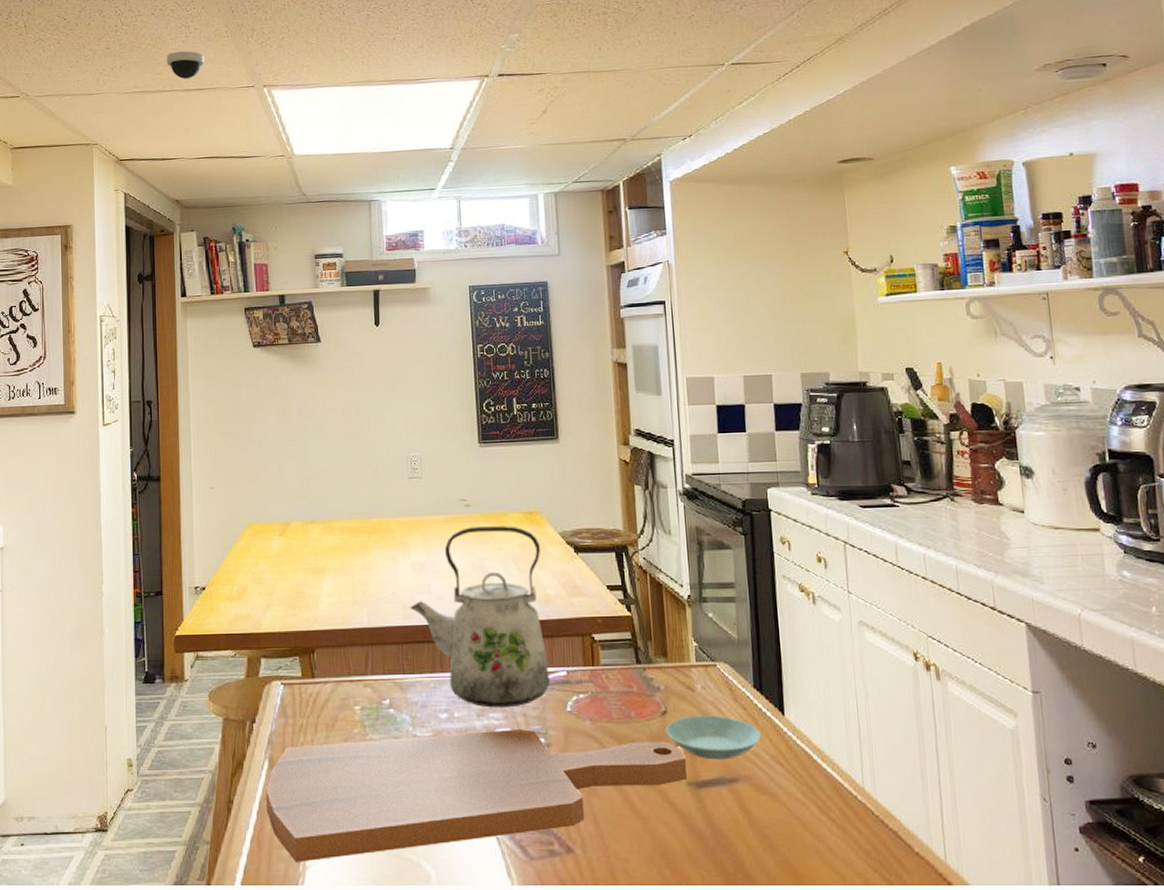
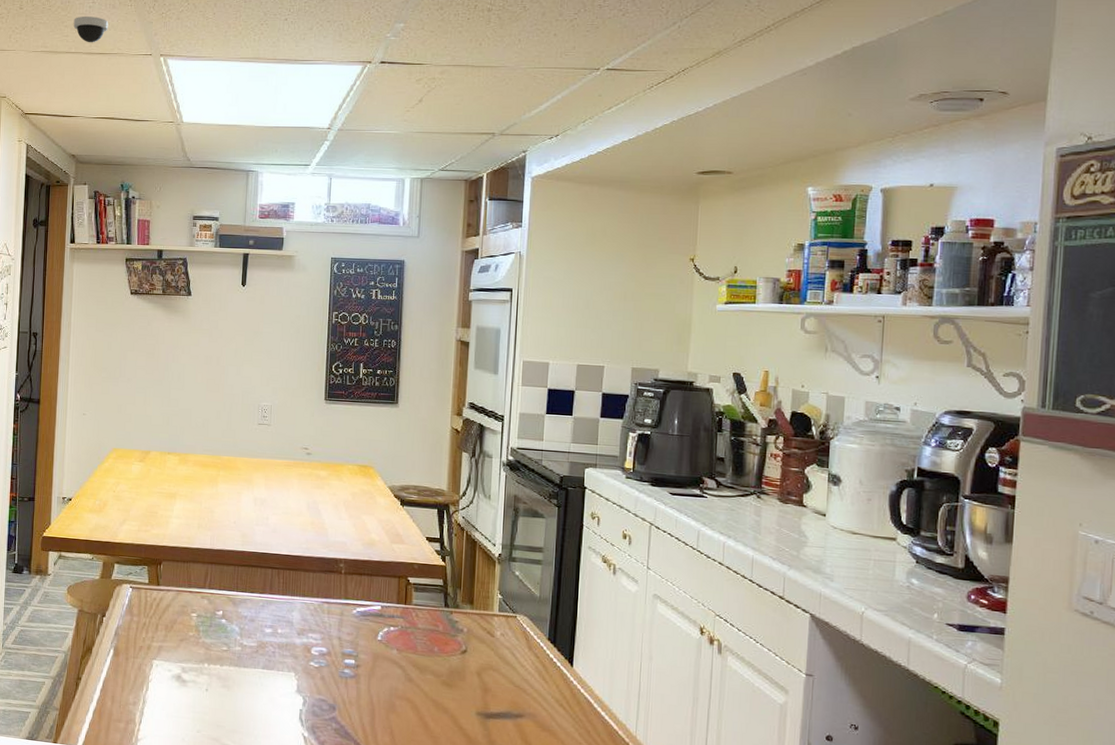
cutting board: present [266,729,687,862] -> none [109,639,479,737]
kettle: present [410,525,550,708] -> none [248,472,370,631]
saucer: present [665,715,762,760] -> none [463,657,550,698]

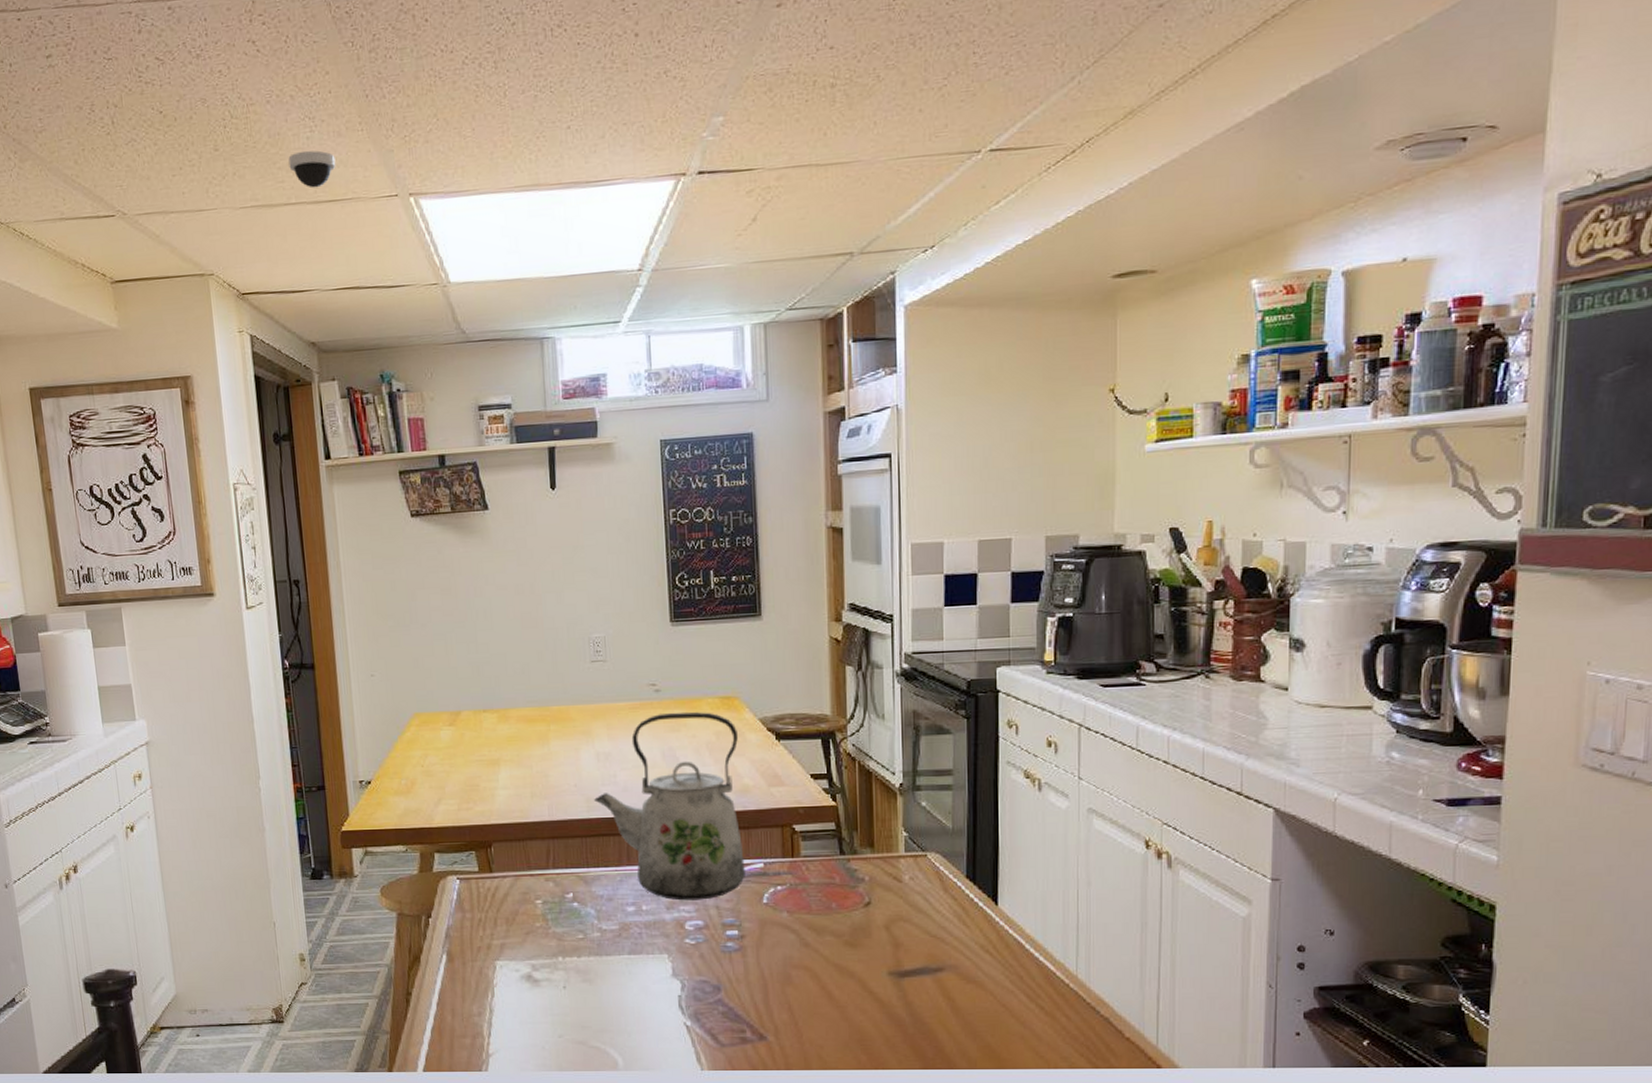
kettle: none [248,472,370,631] -> present [594,712,745,901]

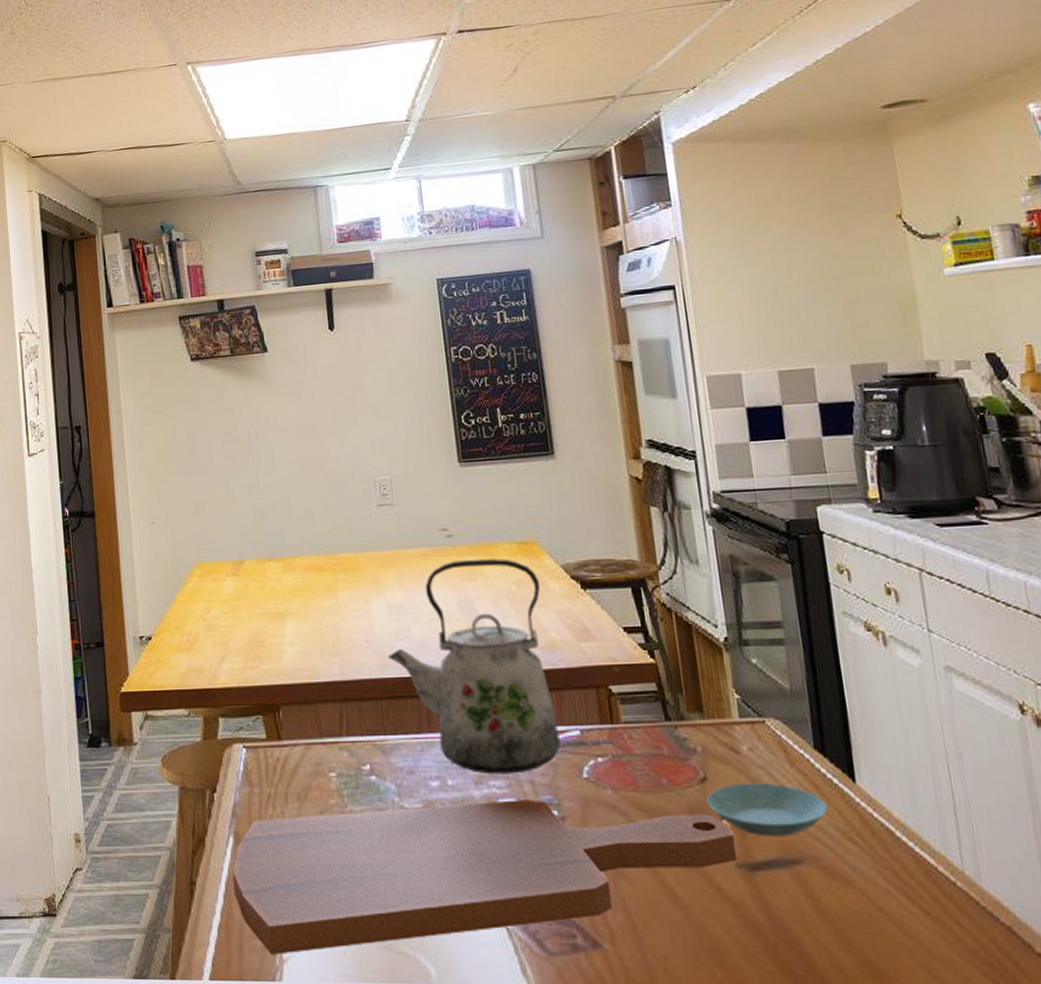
dome security camera: present [288,150,336,189] -> none [77,29,120,62]
cutting board: none [445,921,890,1050] -> present [232,800,737,955]
saucer: none [868,906,972,950] -> present [706,783,828,837]

